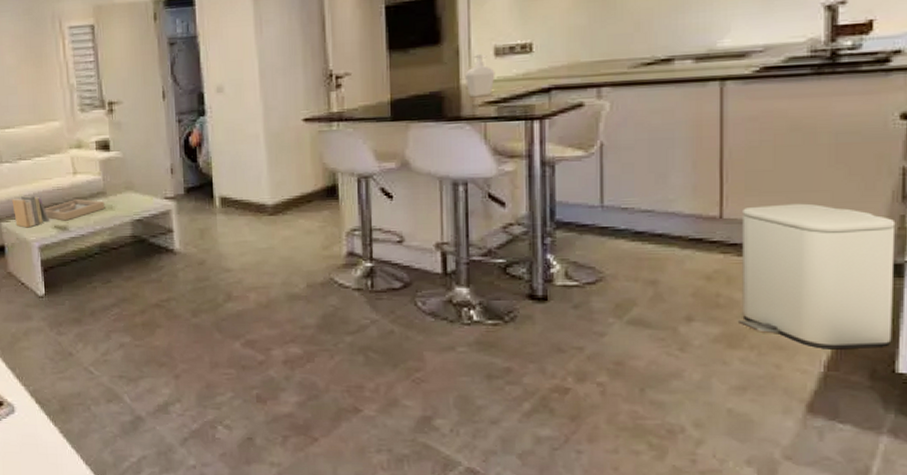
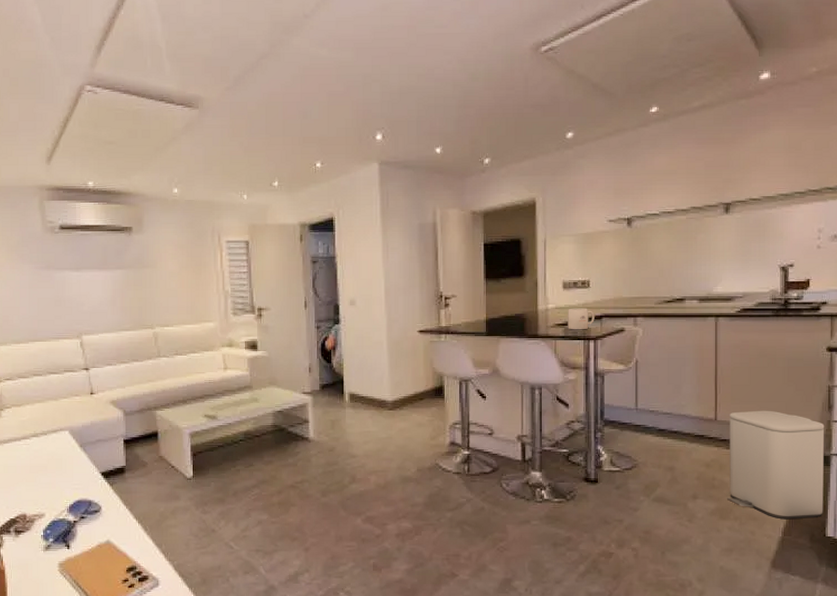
books: present [12,195,49,228] -> none [167,387,200,416]
decorative tray: present [45,199,105,221] -> none [197,392,251,411]
soap bottle: present [464,54,495,98] -> none [541,287,563,320]
mug: none [502,79,540,109] -> present [568,308,595,330]

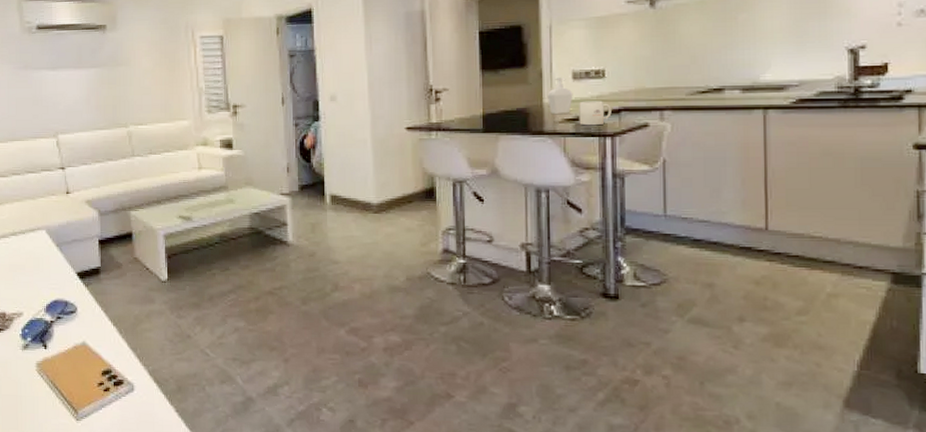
soap bottle: none [541,287,563,320] -> present [546,77,573,115]
pedal bin: present [727,410,825,520] -> none [784,219,914,351]

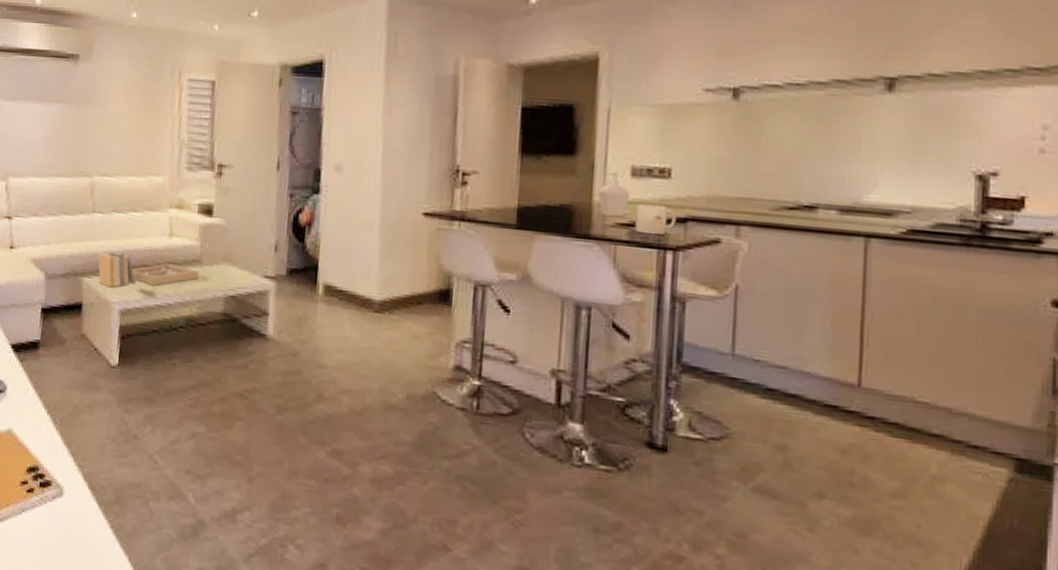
books: none [141,186,175,217] -> present [98,251,136,288]
decorative tray: none [171,192,226,212] -> present [132,264,199,286]

